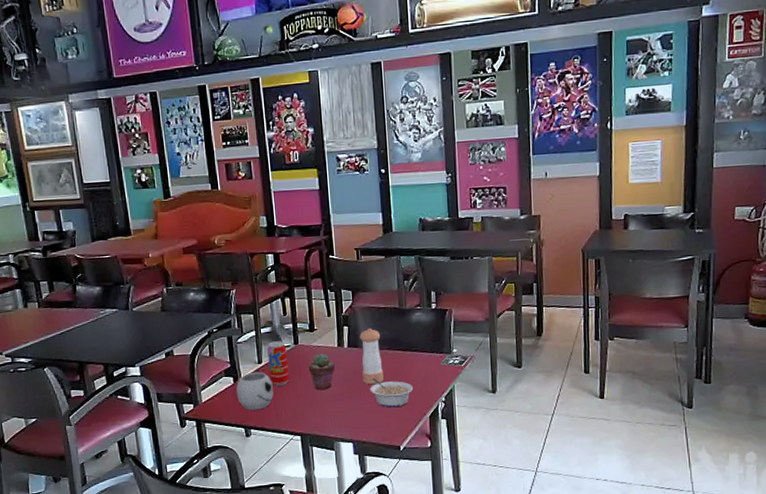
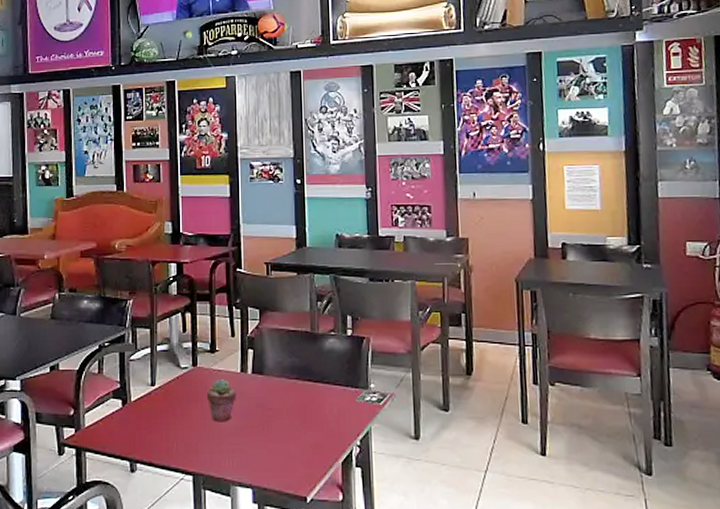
mug: present [236,370,274,410] -> none [123,393,165,441]
beverage can: present [267,341,289,386] -> none [162,361,184,413]
pepper shaker: present [360,328,384,385] -> none [266,353,291,420]
legume: present [369,377,414,408] -> none [274,411,325,449]

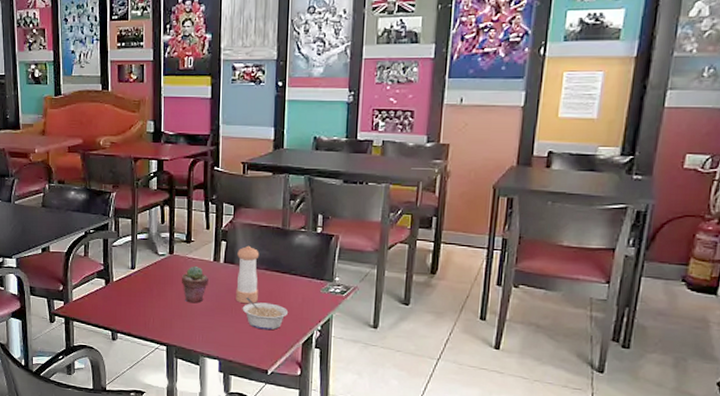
pepper shaker: none [266,353,291,420] -> present [236,245,260,304]
legume: none [274,411,325,449] -> present [242,297,289,331]

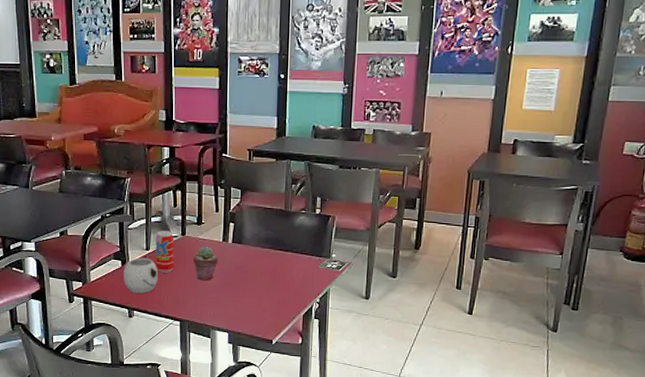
mug: none [106,275,144,315] -> present [123,256,158,294]
beverage can: none [141,248,161,294] -> present [156,231,174,273]
pepper shaker: present [236,245,260,304] -> none [243,226,264,281]
legume: present [242,297,289,331] -> none [249,274,291,304]

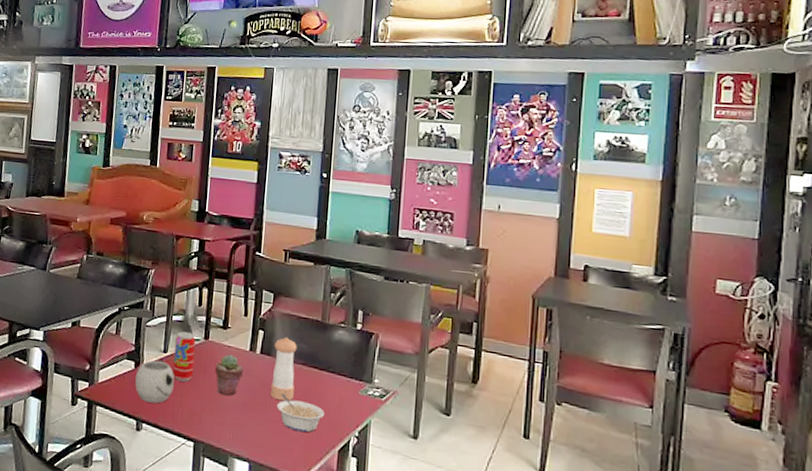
pepper shaker: none [243,226,264,281] -> present [270,337,297,402]
legume: none [249,274,291,304] -> present [276,393,325,433]

